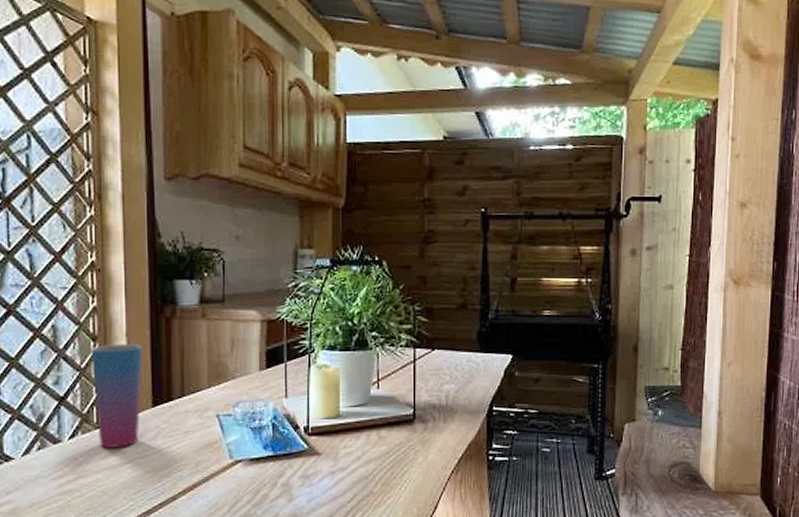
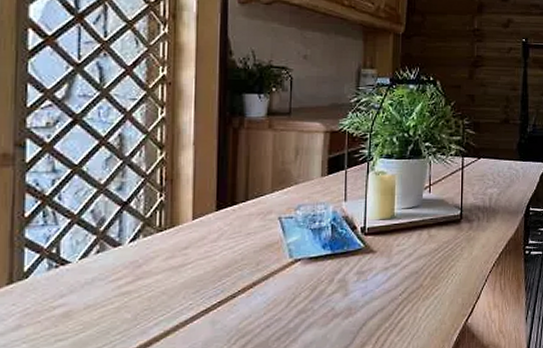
cup: present [91,344,142,448] -> none [157,152,208,250]

